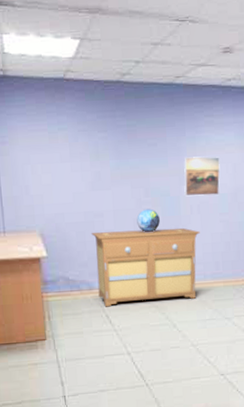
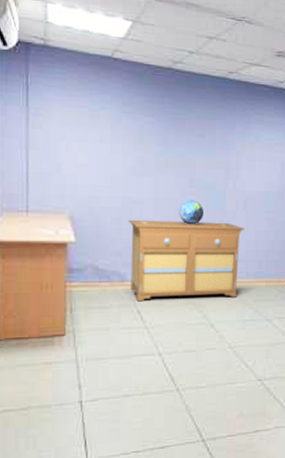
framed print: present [184,156,220,197] -> none [231,152,268,192]

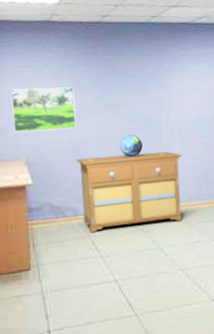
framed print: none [58,130,133,186] -> present [11,87,77,133]

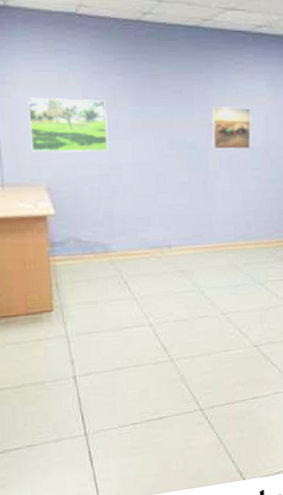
sideboard: present [76,151,182,233] -> none [107,183,230,272]
decorative globe: present [120,134,143,158] -> none [159,162,186,189]
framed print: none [163,84,198,122] -> present [212,107,251,150]

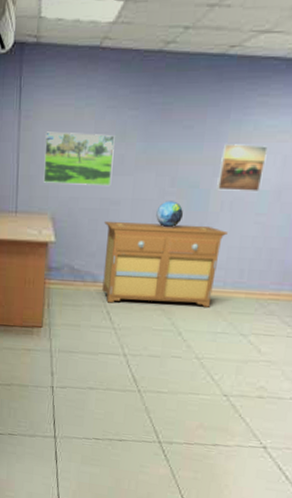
sideboard: none [107,183,230,272] -> present [102,220,228,307]
decorative globe: none [159,162,186,189] -> present [156,200,183,228]

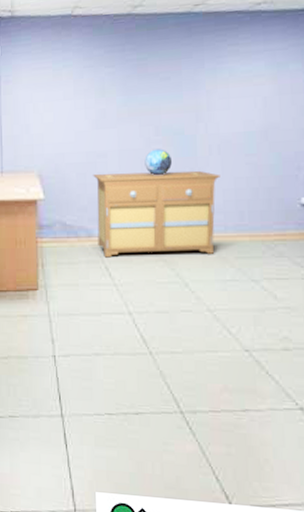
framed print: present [43,131,115,187] -> none [26,91,96,142]
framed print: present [217,144,268,191] -> none [201,89,247,135]

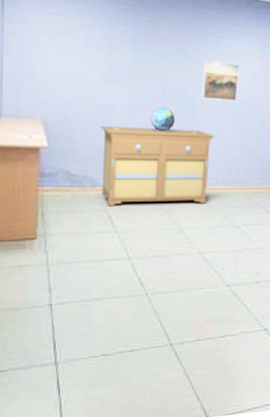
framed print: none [201,89,247,135] -> present [202,60,239,101]

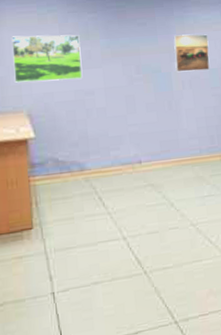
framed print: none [32,37,106,93] -> present [11,34,83,83]
sideboard: present [100,125,215,207] -> none [82,103,193,189]
decorative globe: present [151,107,175,132] -> none [128,85,153,110]

